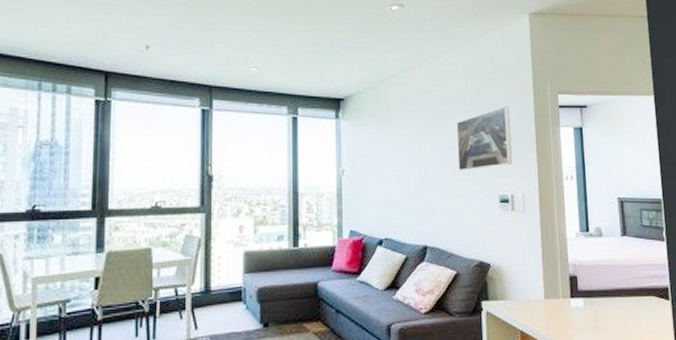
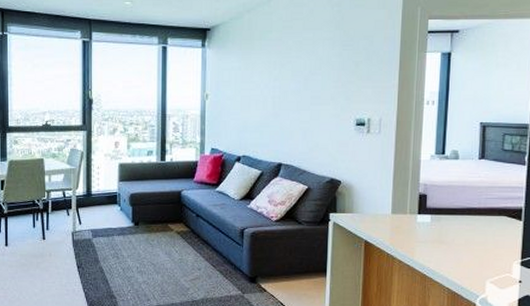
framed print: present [456,106,513,171] -> none [317,33,375,96]

